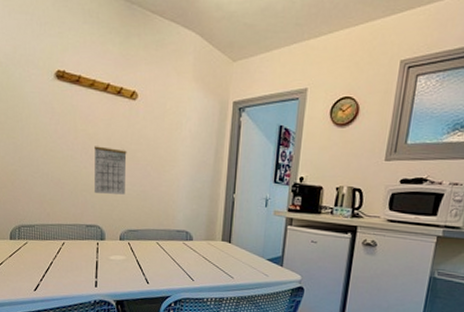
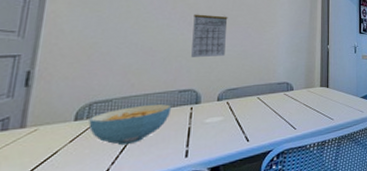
cereal bowl: none [20,234,81,267] -> present [88,104,172,146]

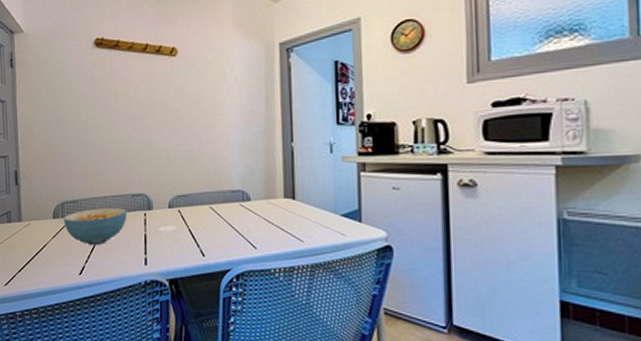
calendar: present [191,14,228,57] -> none [136,108,171,158]

